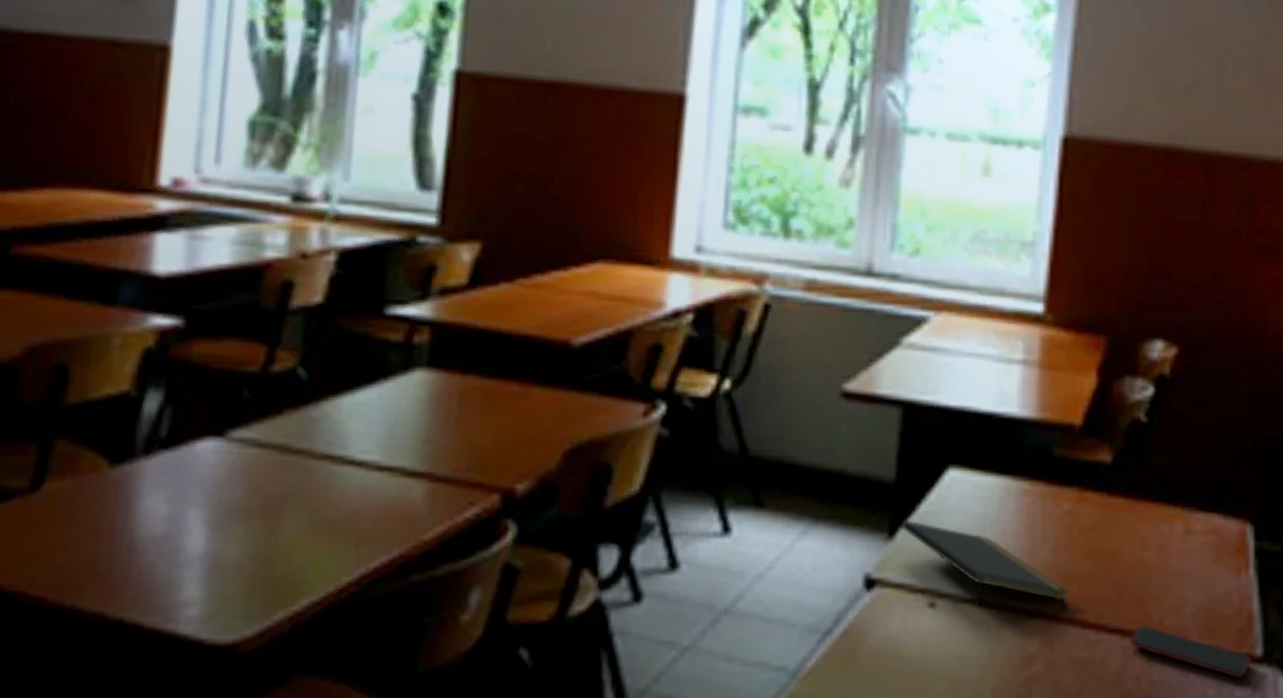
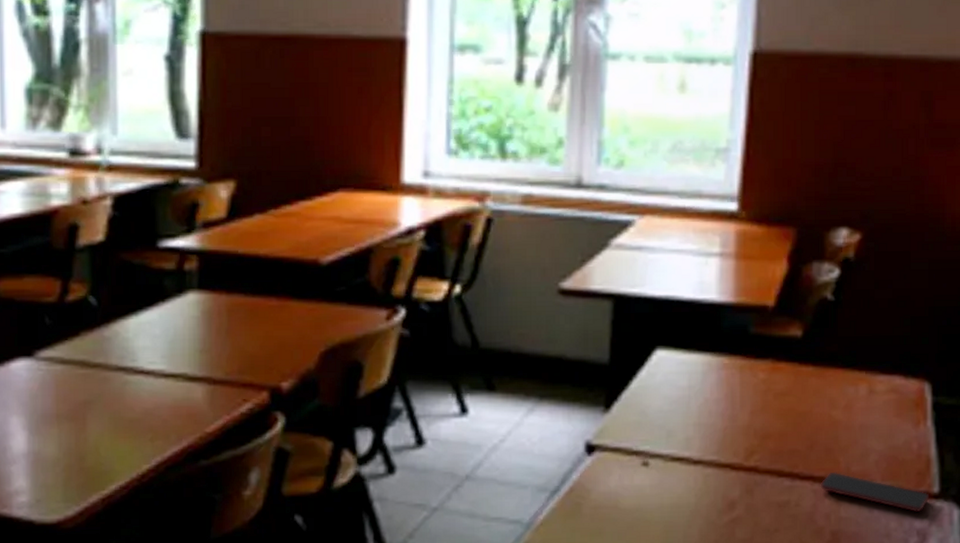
notepad: present [901,519,1068,606] -> none [615,394,765,463]

